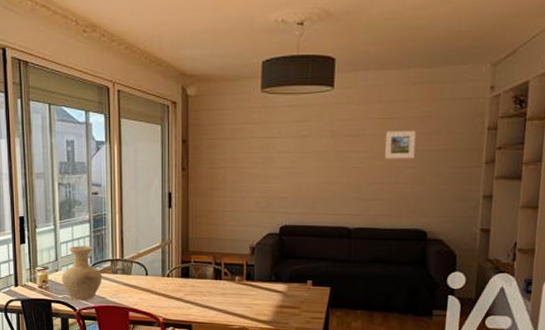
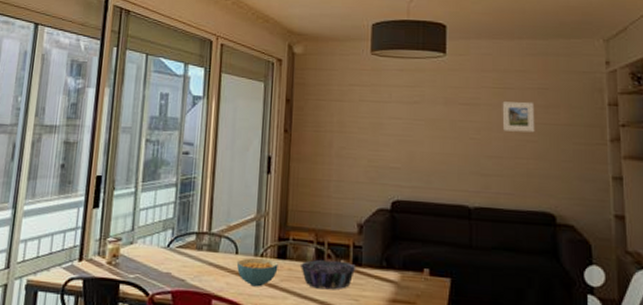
vase: present [61,246,102,301] -> none [135,213,185,284]
cereal bowl: none [147,277,183,301] -> present [236,257,278,287]
decorative bowl: none [201,277,249,300] -> present [299,259,356,290]

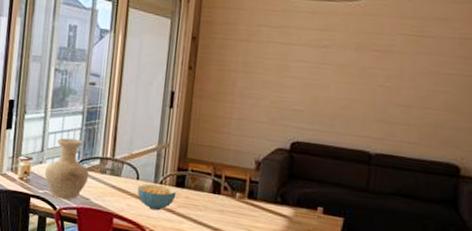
vase: none [135,213,185,284] -> present [44,138,89,200]
decorative bowl: present [299,259,356,290] -> none [196,190,251,219]
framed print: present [502,101,535,133] -> none [416,50,454,84]

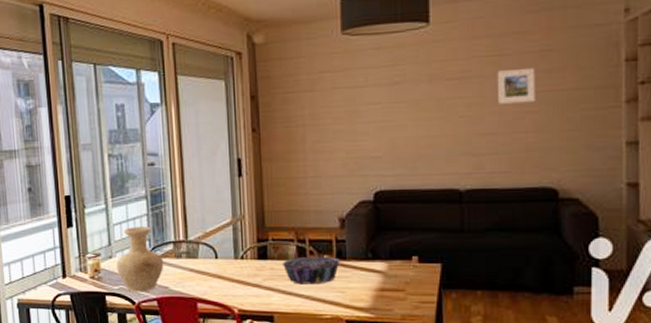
cereal bowl: present [137,184,177,211] -> none [217,260,260,288]
decorative bowl: none [196,190,251,219] -> present [281,256,341,285]
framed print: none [416,50,454,84] -> present [497,67,536,104]

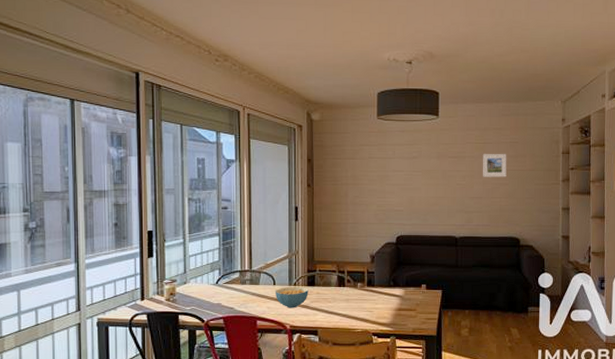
vase: present [116,226,164,292] -> none [189,258,231,312]
cereal bowl: none [217,260,260,288] -> present [275,286,309,308]
decorative bowl: present [281,256,341,285] -> none [325,284,370,306]

